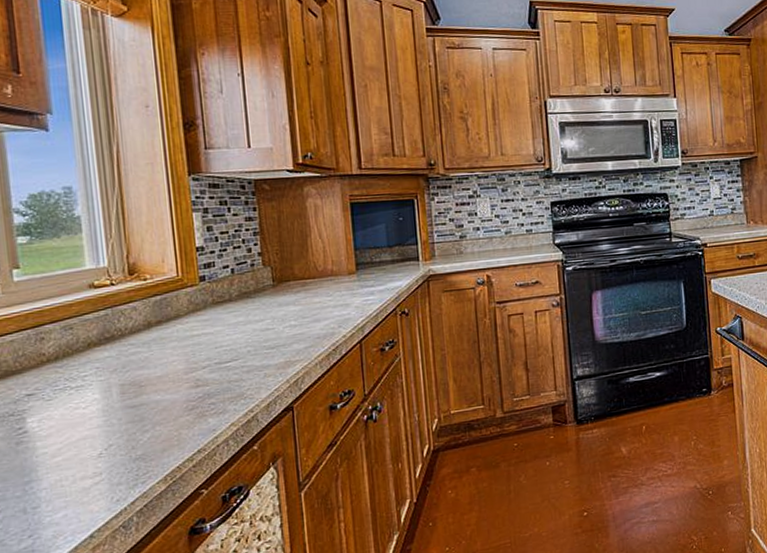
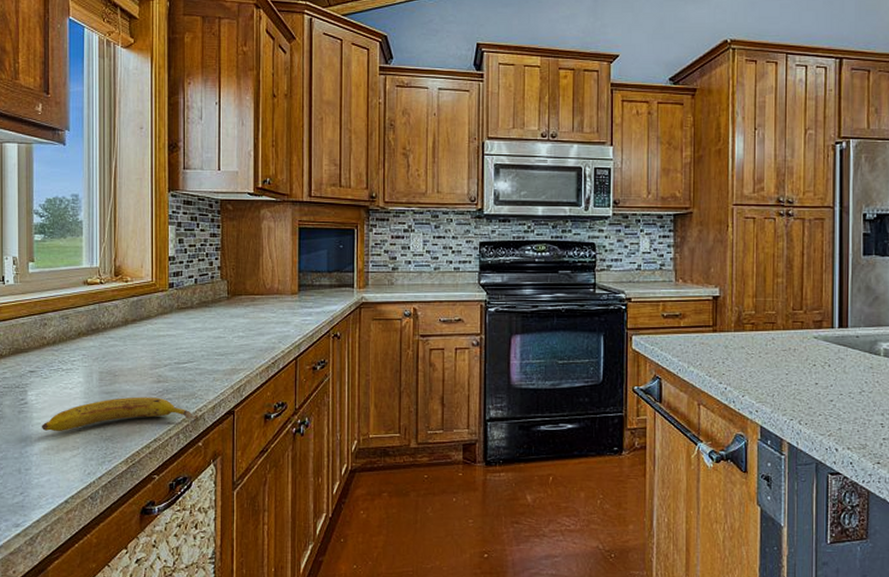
fruit: none [48,403,251,460] -> present [41,396,199,432]

